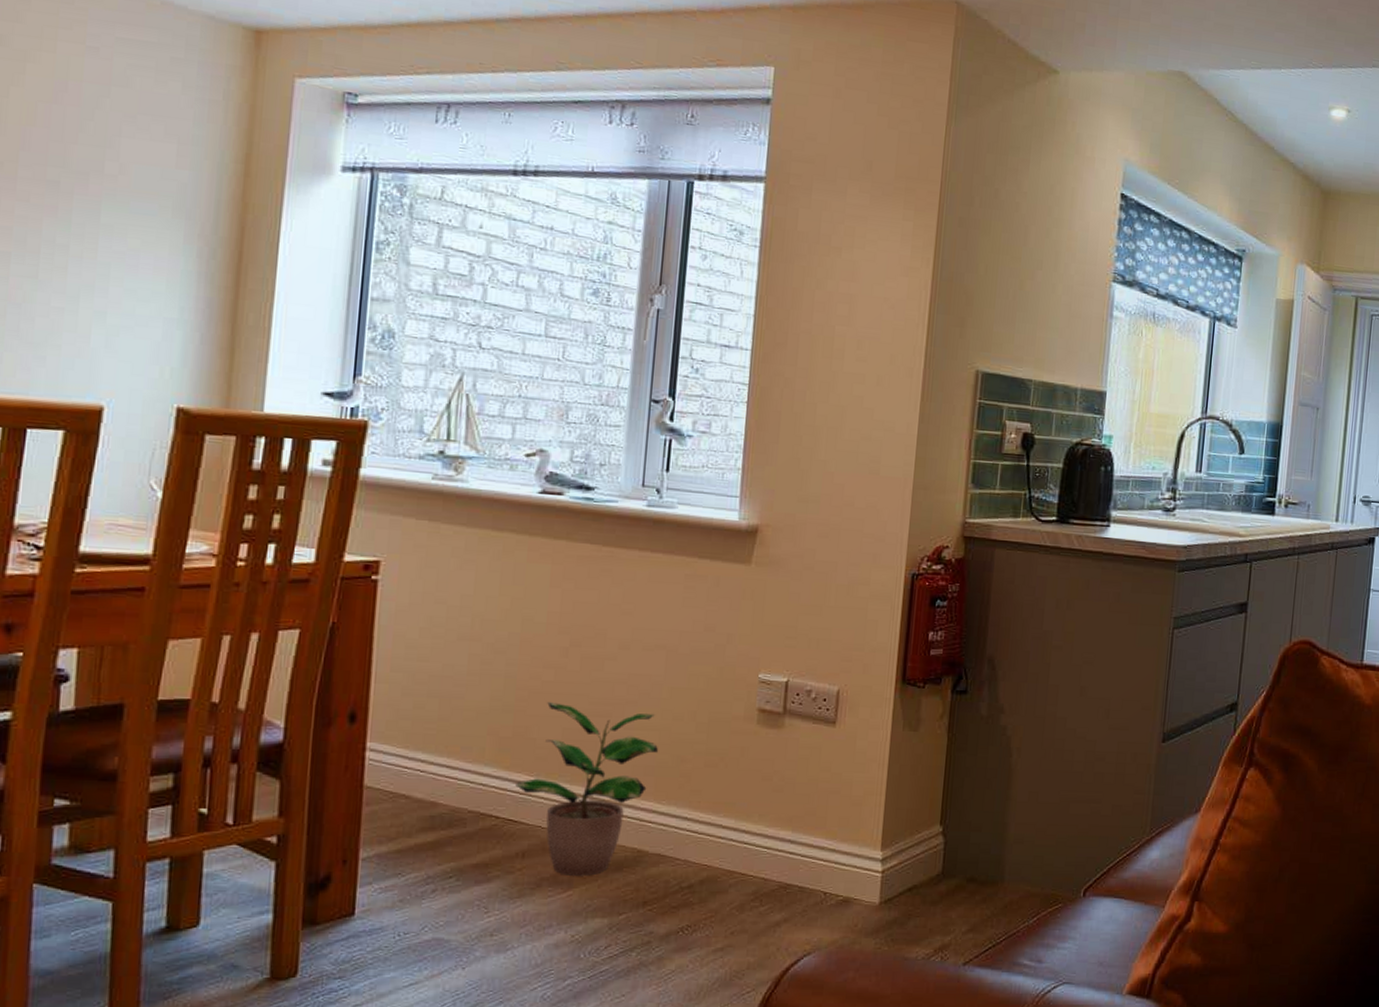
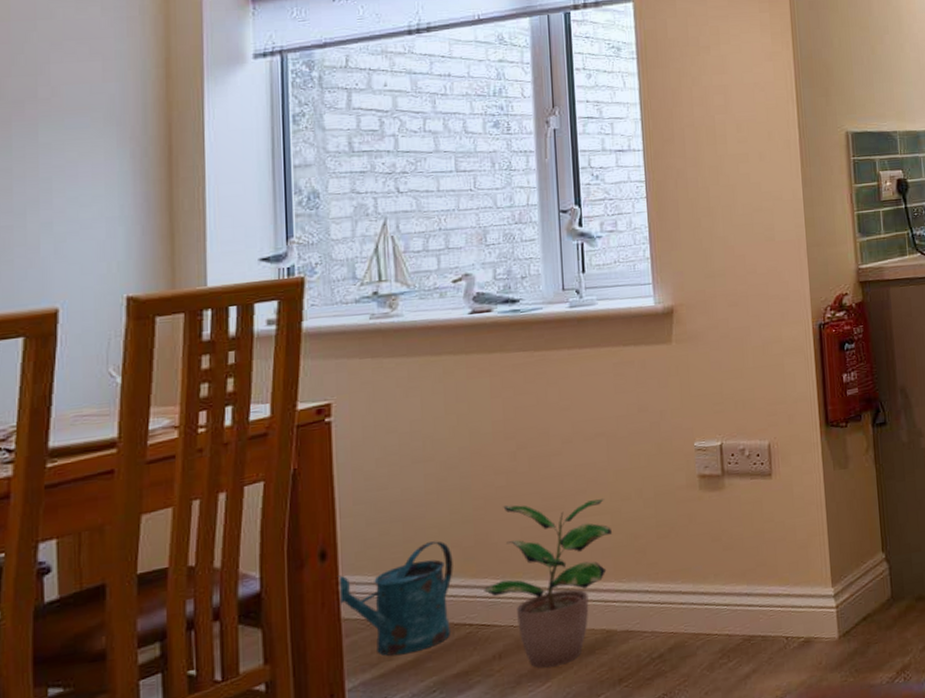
watering can: none [362,724,488,834] -> present [337,540,453,656]

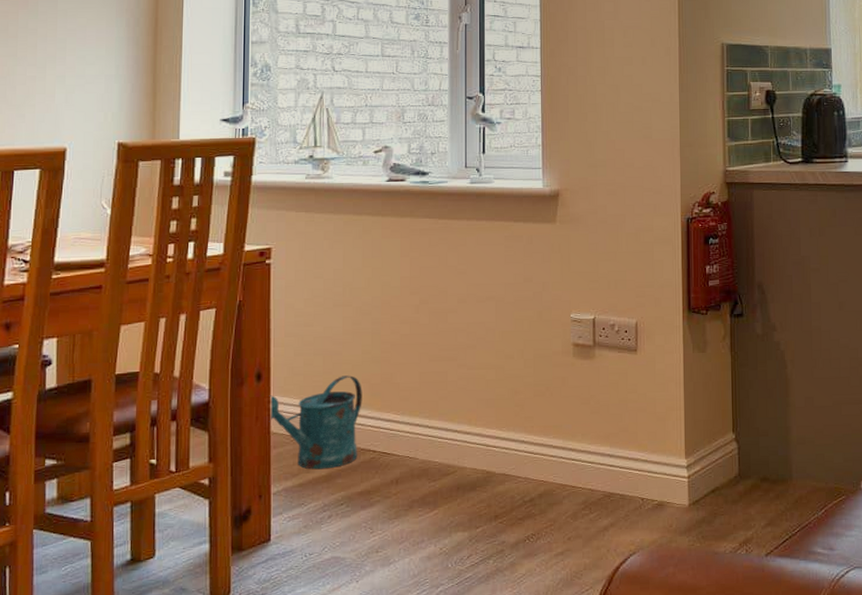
potted plant: present [484,499,613,668] -> none [386,352,497,497]

